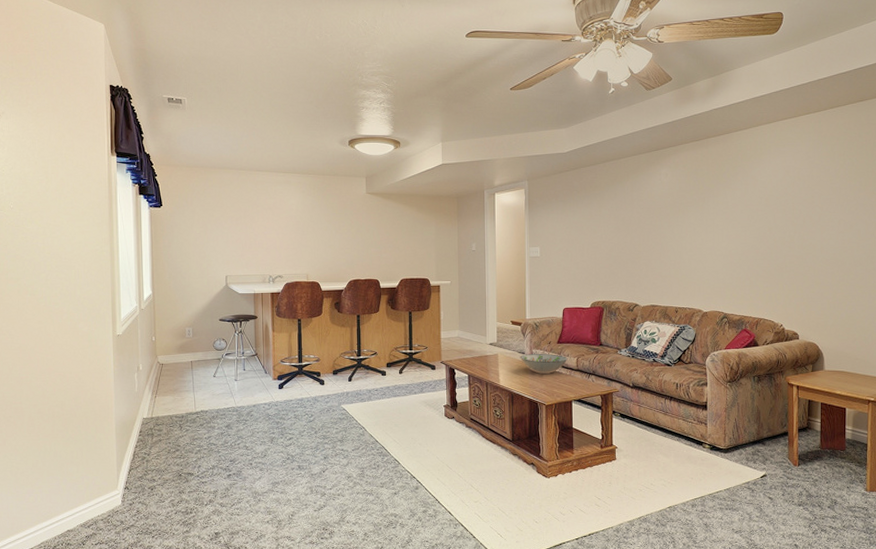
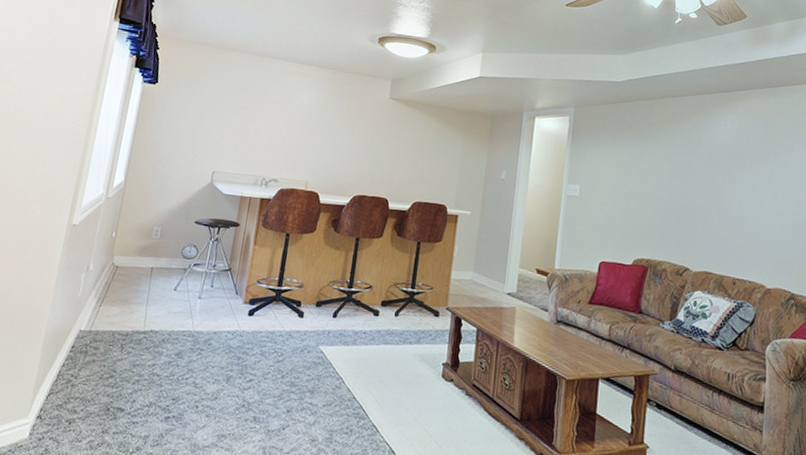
decorative bowl: present [520,354,568,374] -> none [541,312,599,340]

